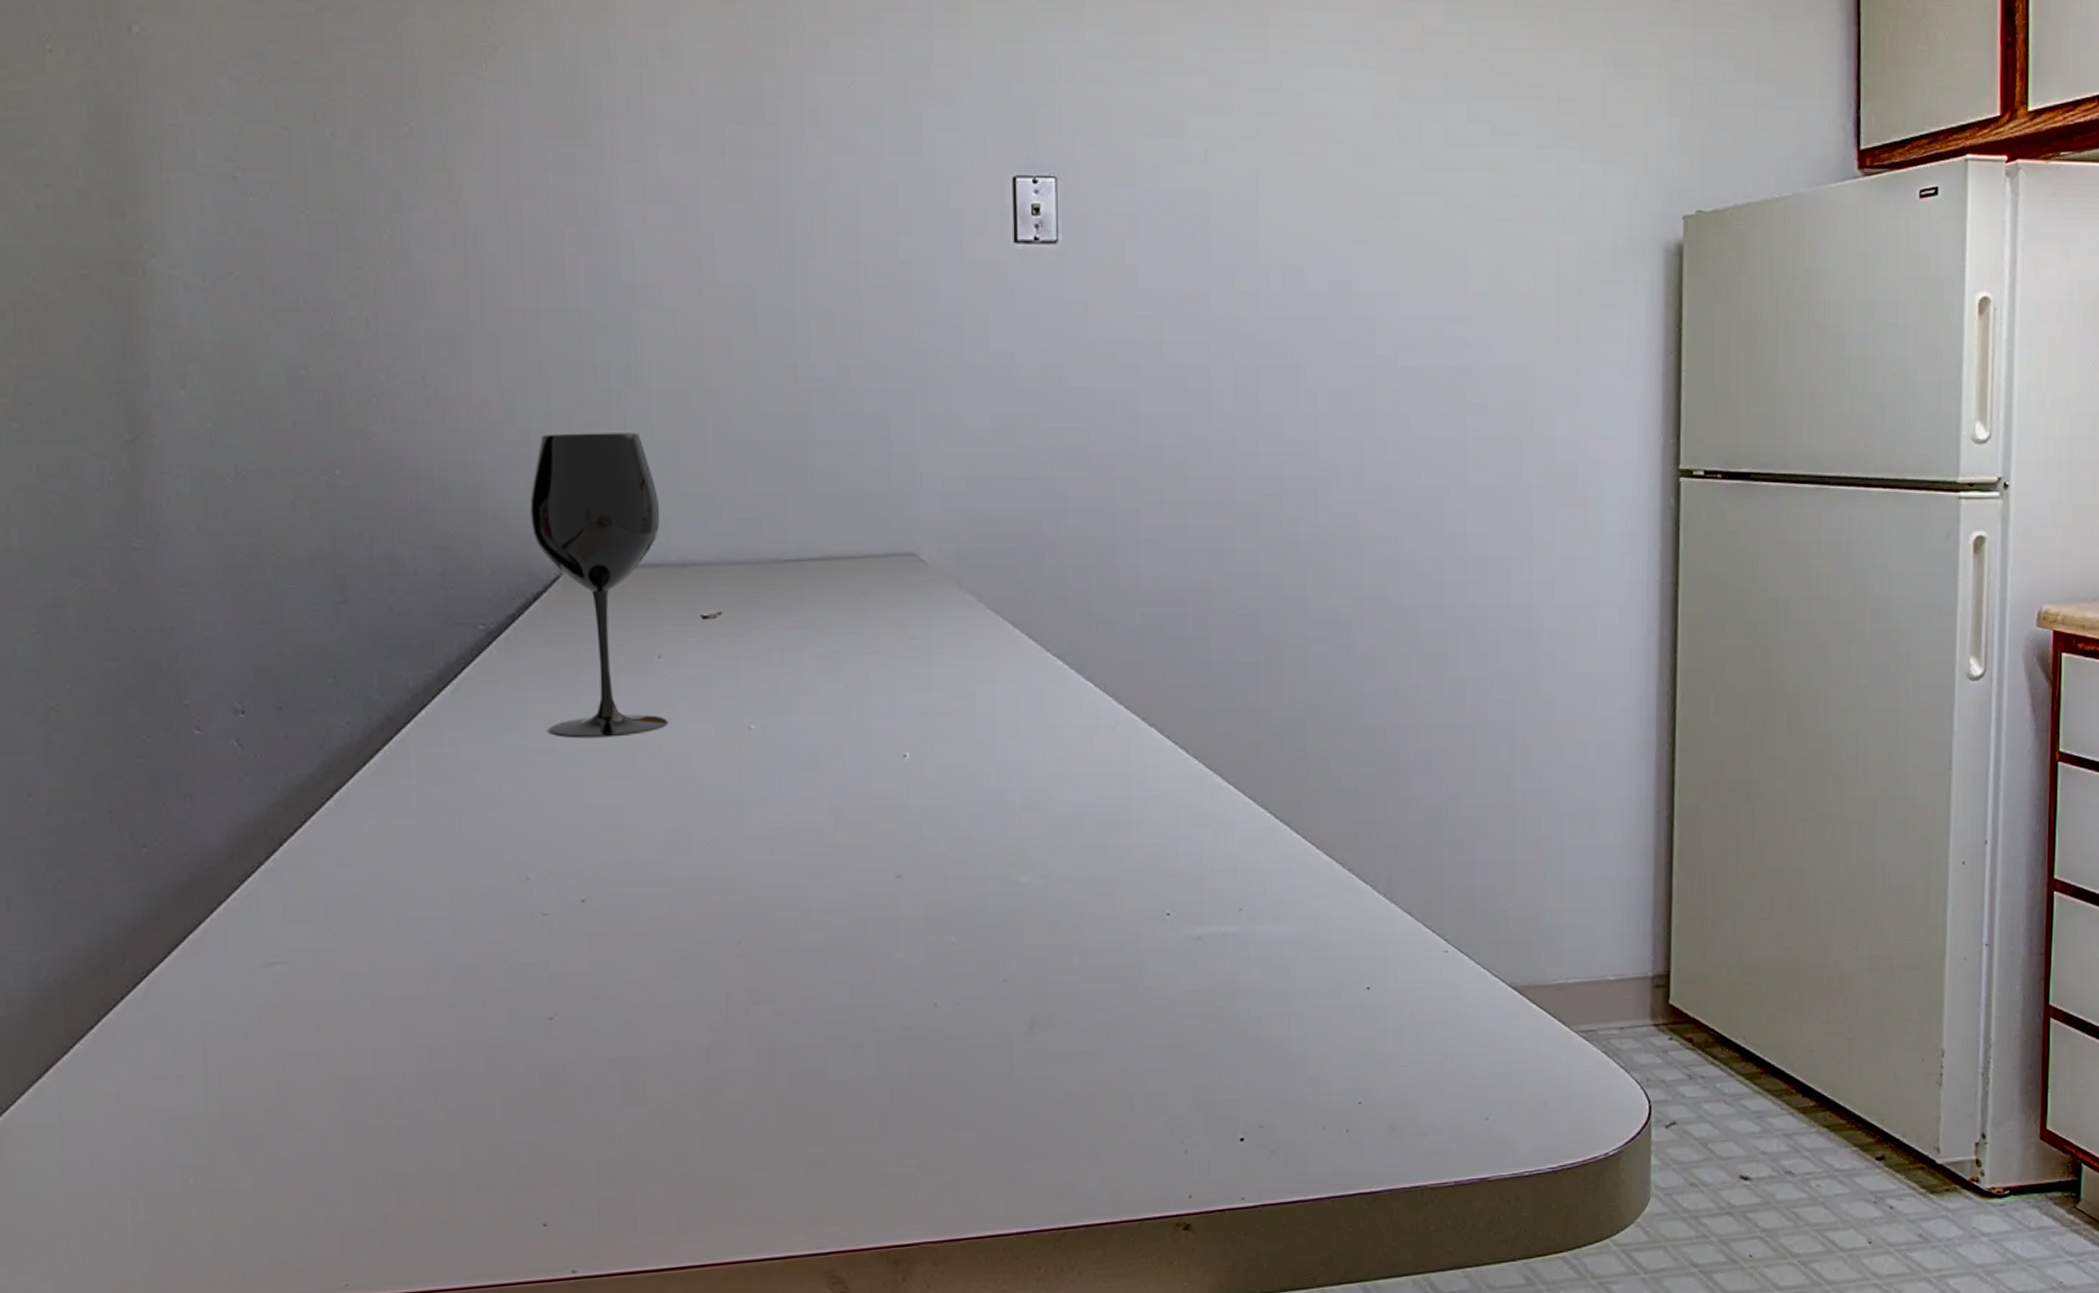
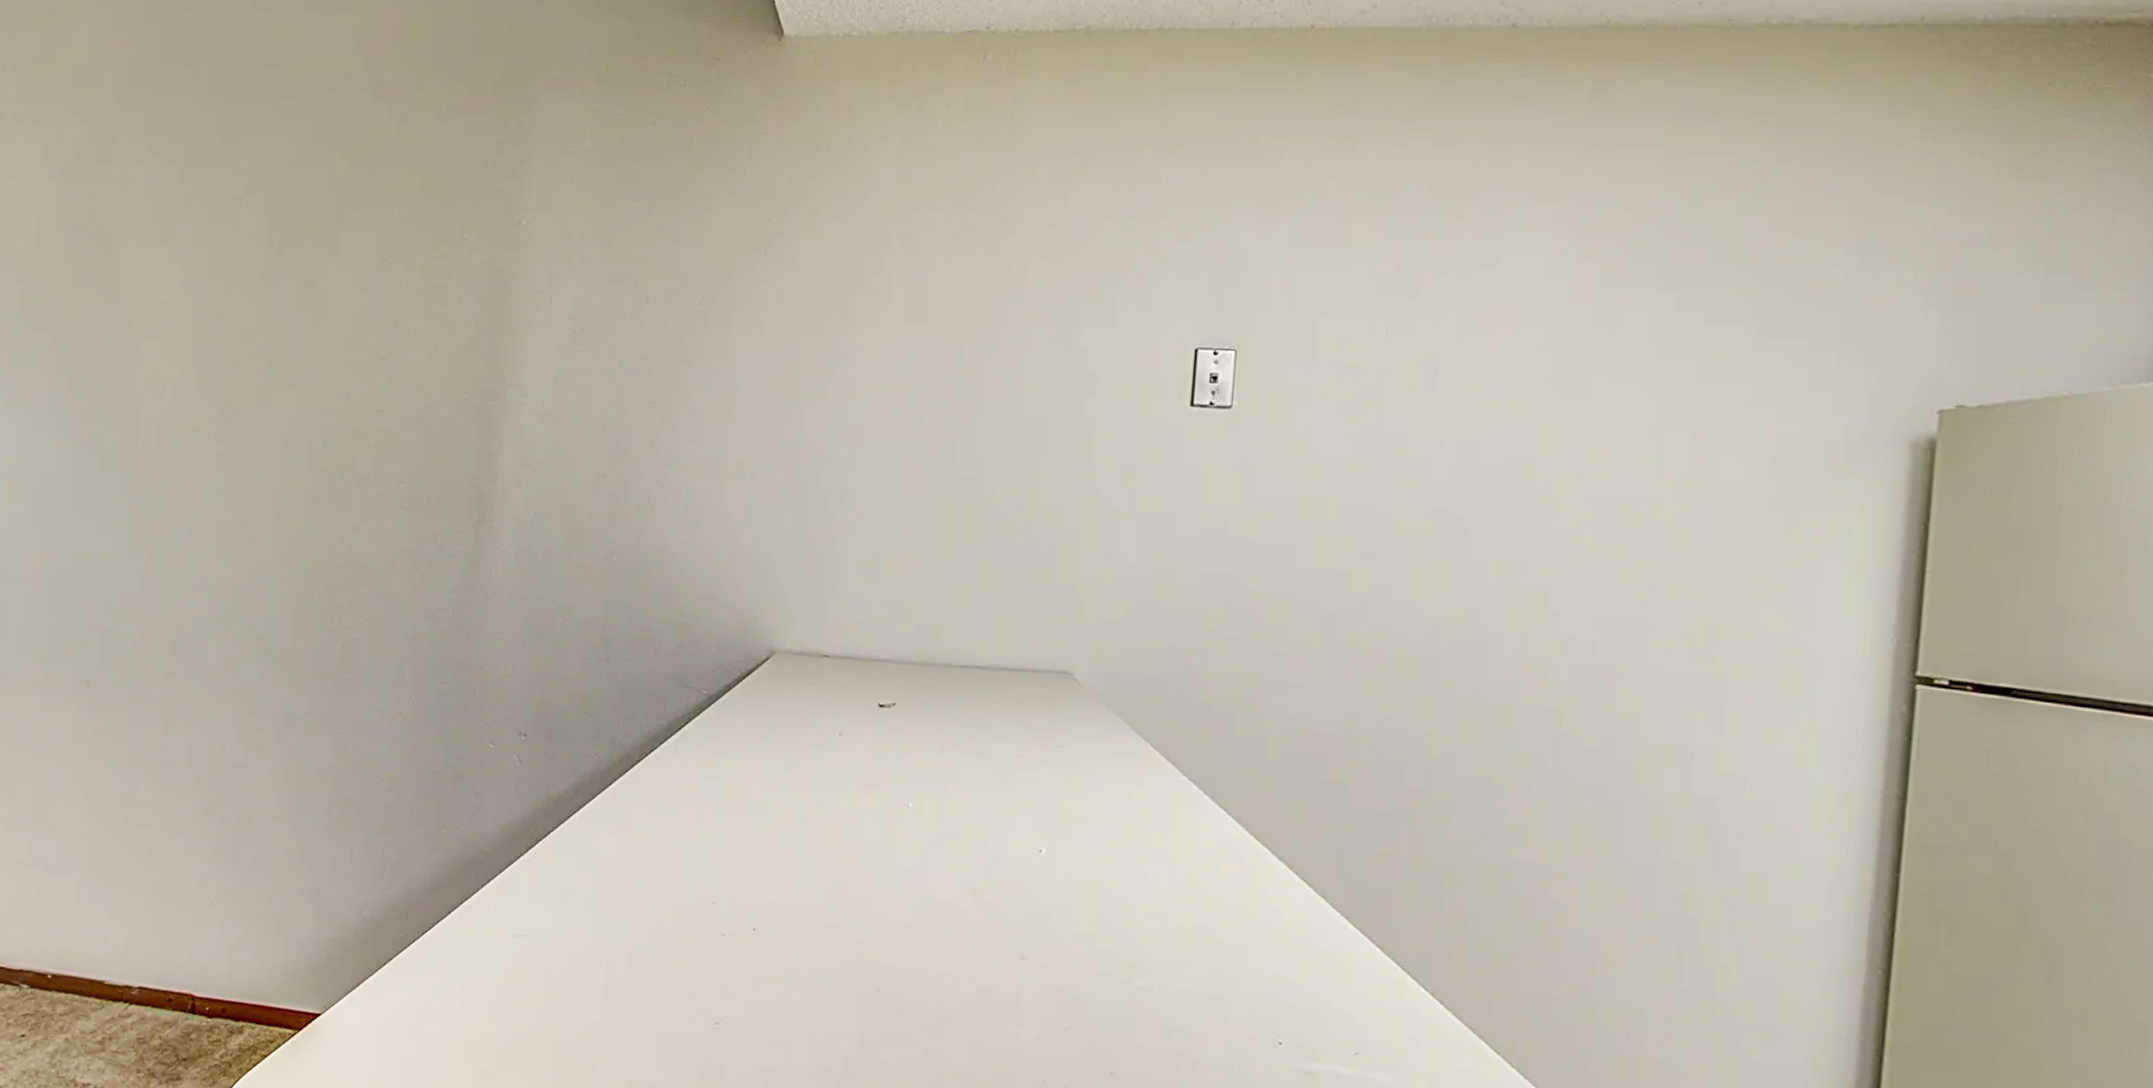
wineglass: present [529,433,670,739] -> none [743,542,856,797]

